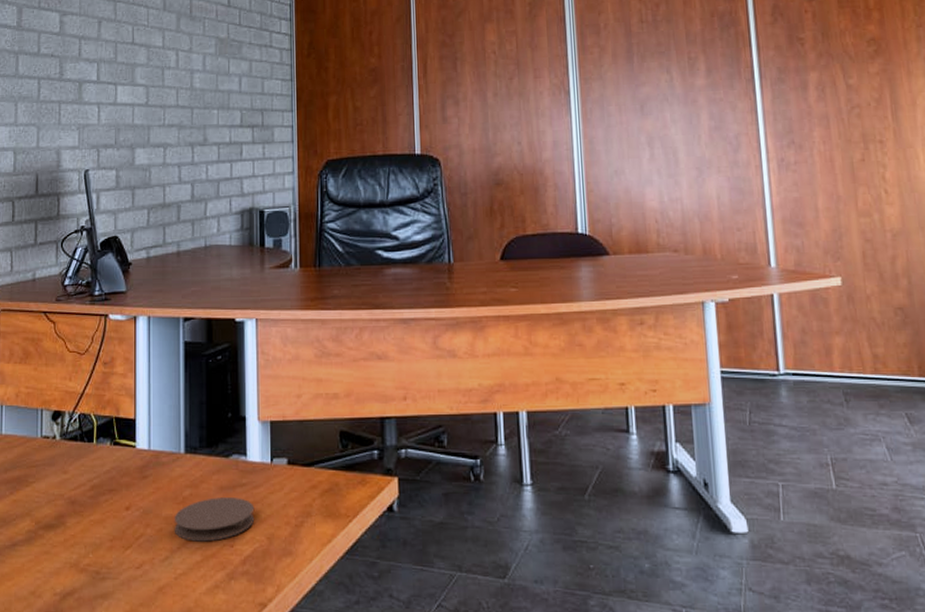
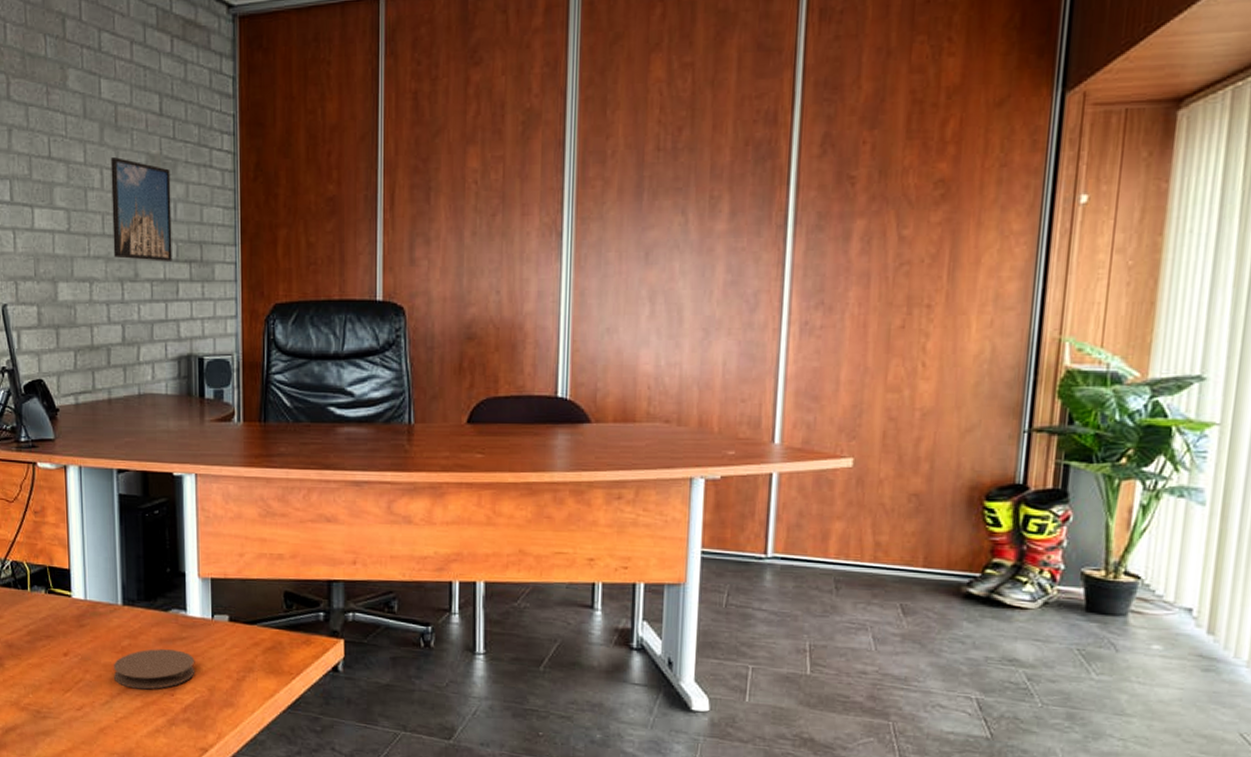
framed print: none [185,41,237,127] -> present [110,157,172,262]

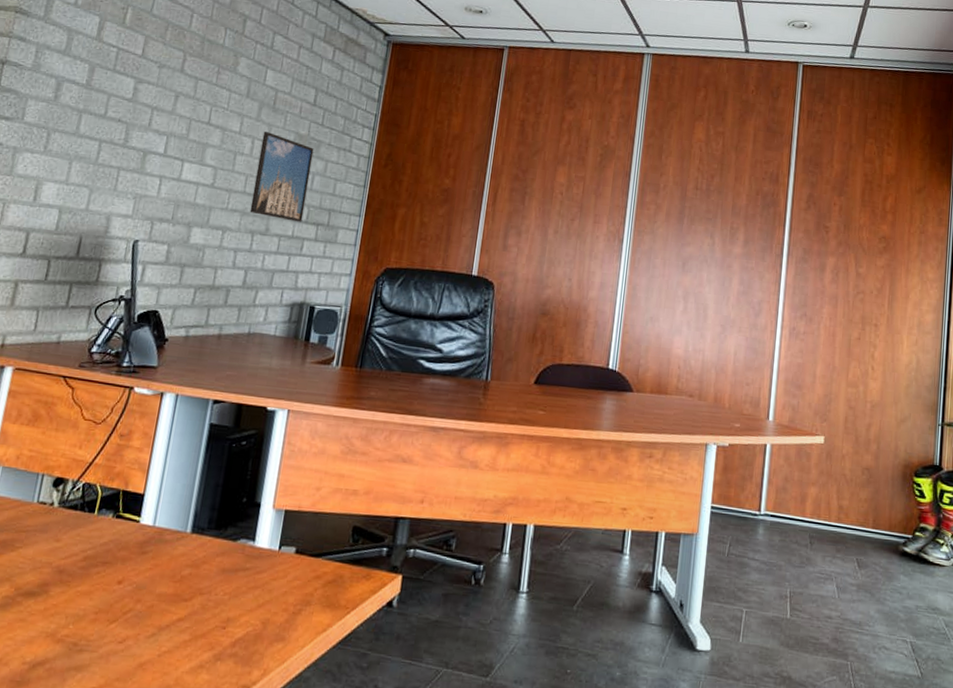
coaster: present [113,649,195,690] -> none [166,579,254,622]

